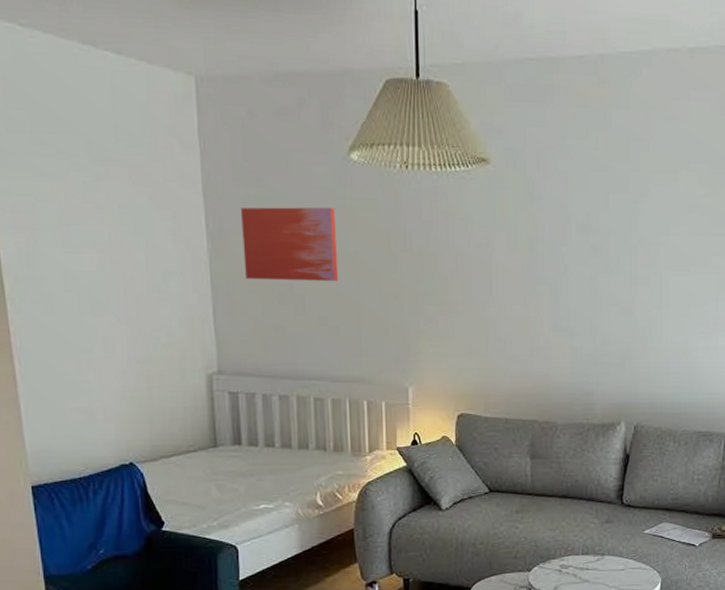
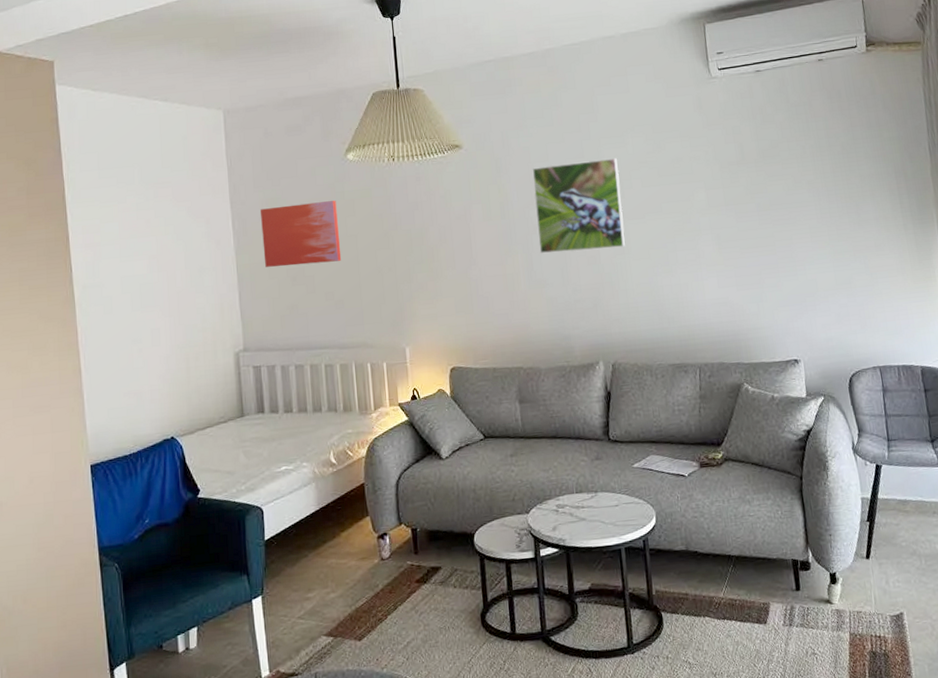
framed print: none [568,196,666,300] -> present [532,157,625,254]

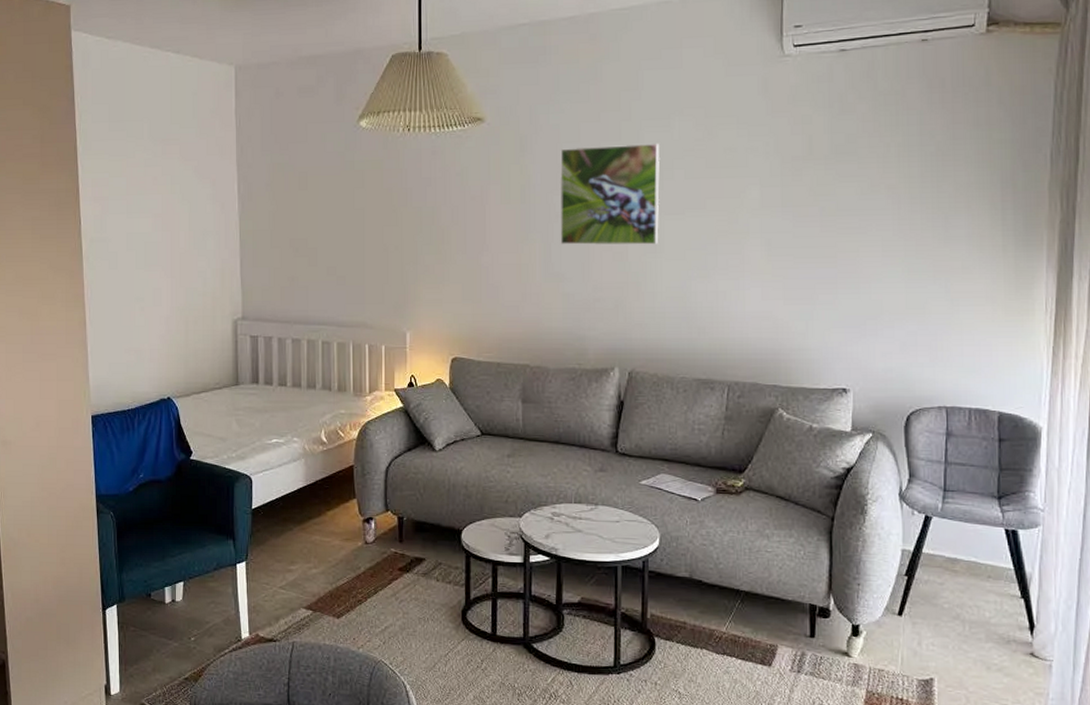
wall art: present [260,200,342,267] -> none [267,170,347,236]

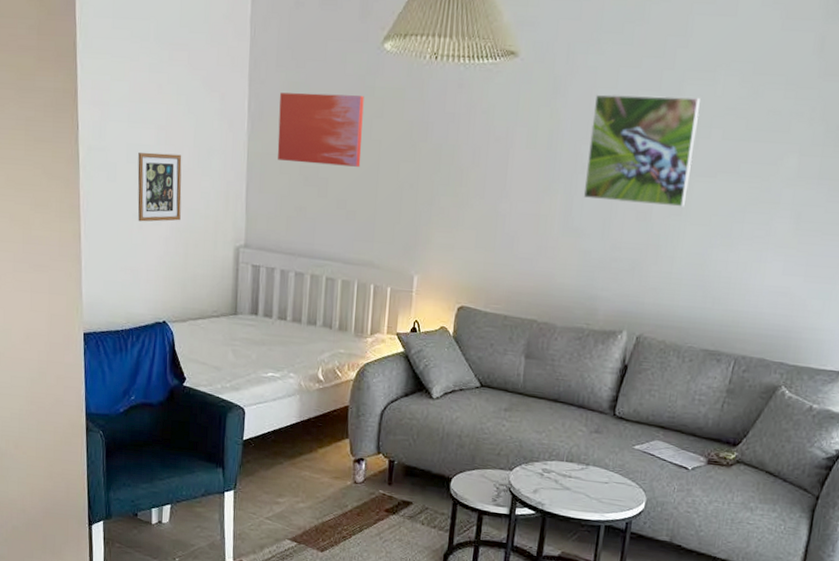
picture frame: none [137,238,180,304] -> present [137,152,182,222]
wall art: none [267,170,347,236] -> present [277,92,364,167]

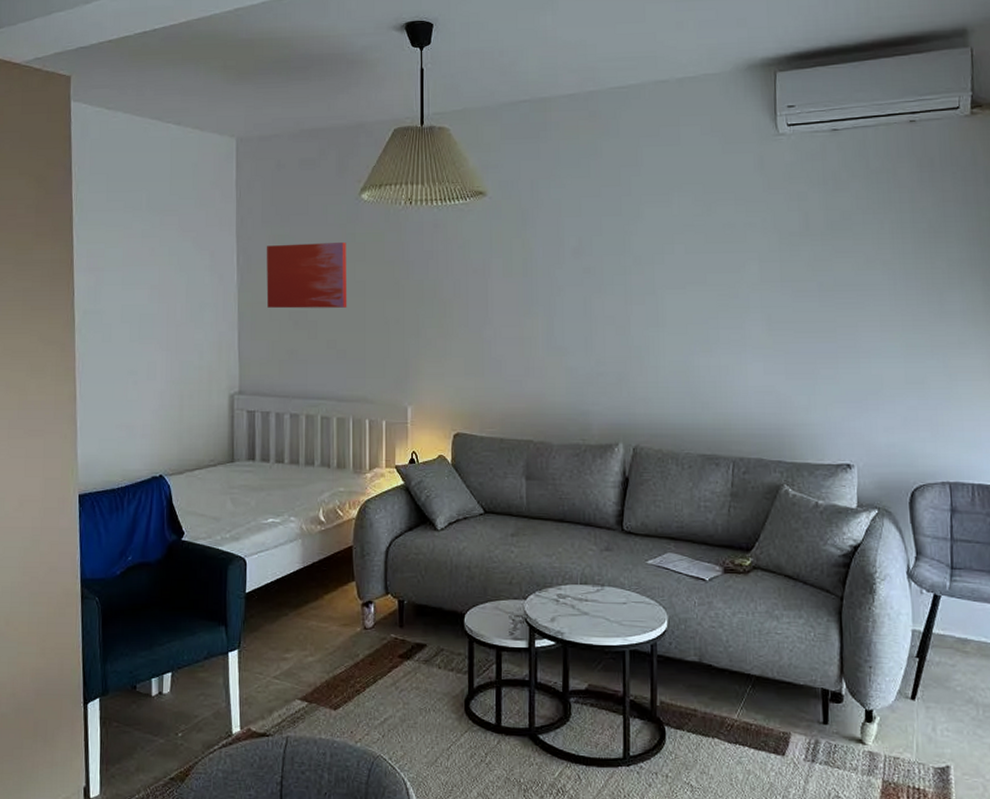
picture frame: present [137,152,182,222] -> none [132,311,176,378]
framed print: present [583,94,700,207] -> none [561,218,661,320]

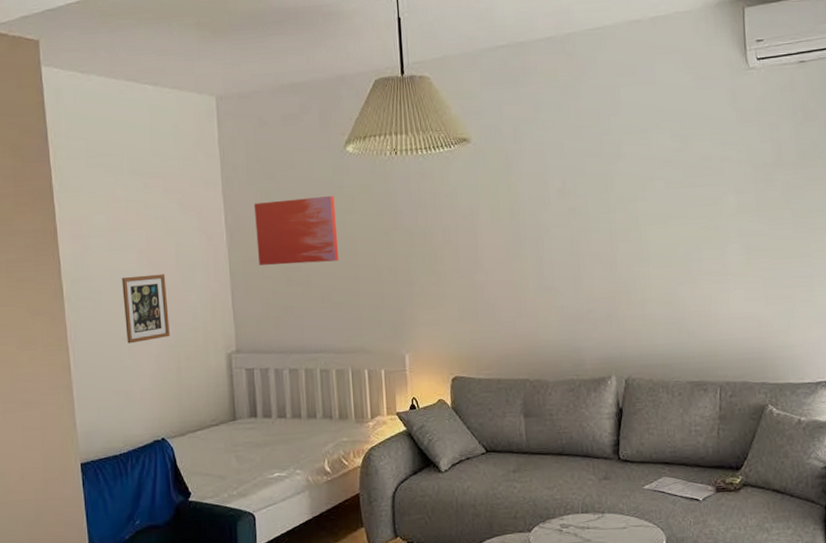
picture frame: none [132,311,176,378] -> present [122,274,170,344]

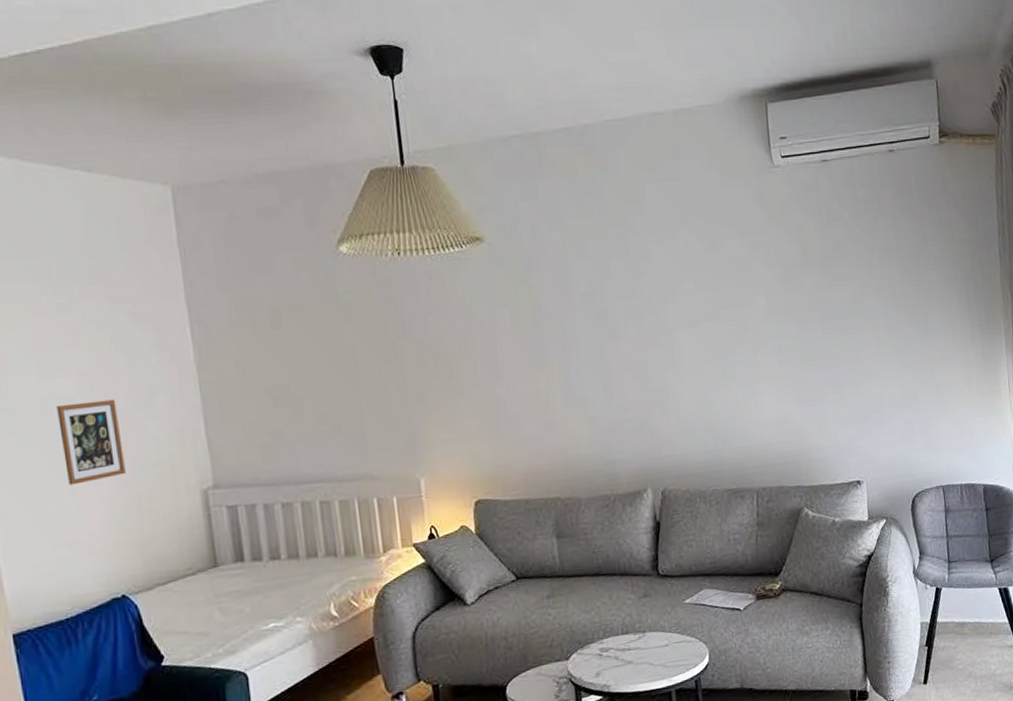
wall art: present [254,196,339,265] -> none [228,303,337,385]

